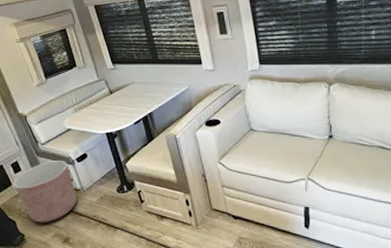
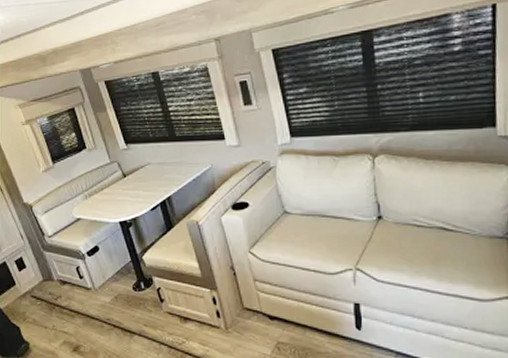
planter: present [13,160,77,223] -> none [17,254,88,329]

